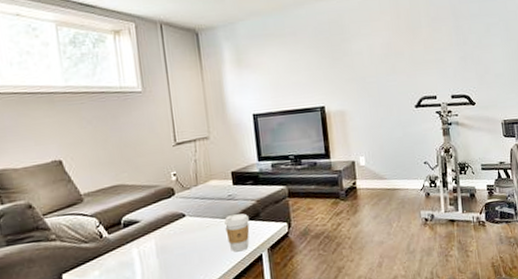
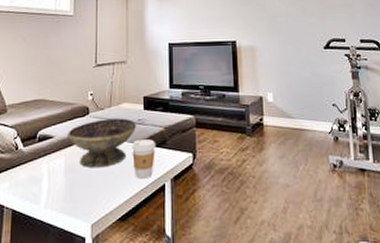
decorative bowl: none [154,195,227,248] -> present [67,118,136,168]

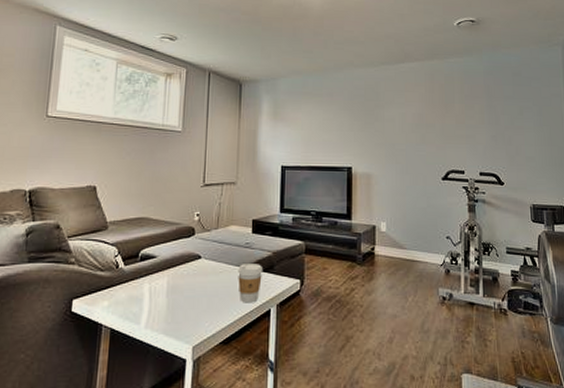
decorative bowl: present [67,118,136,168] -> none [171,241,243,290]

